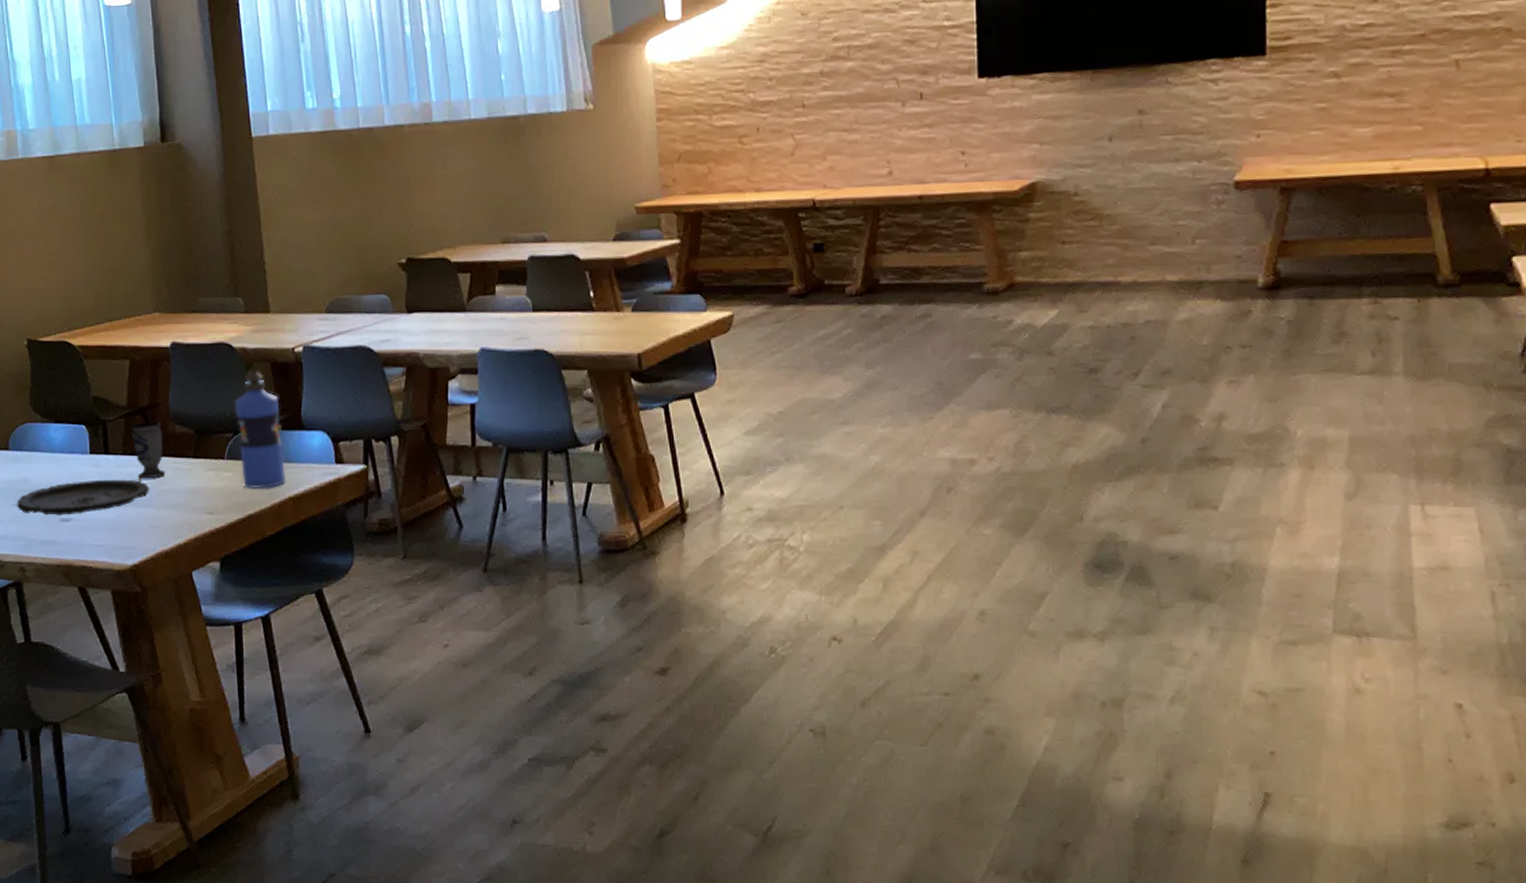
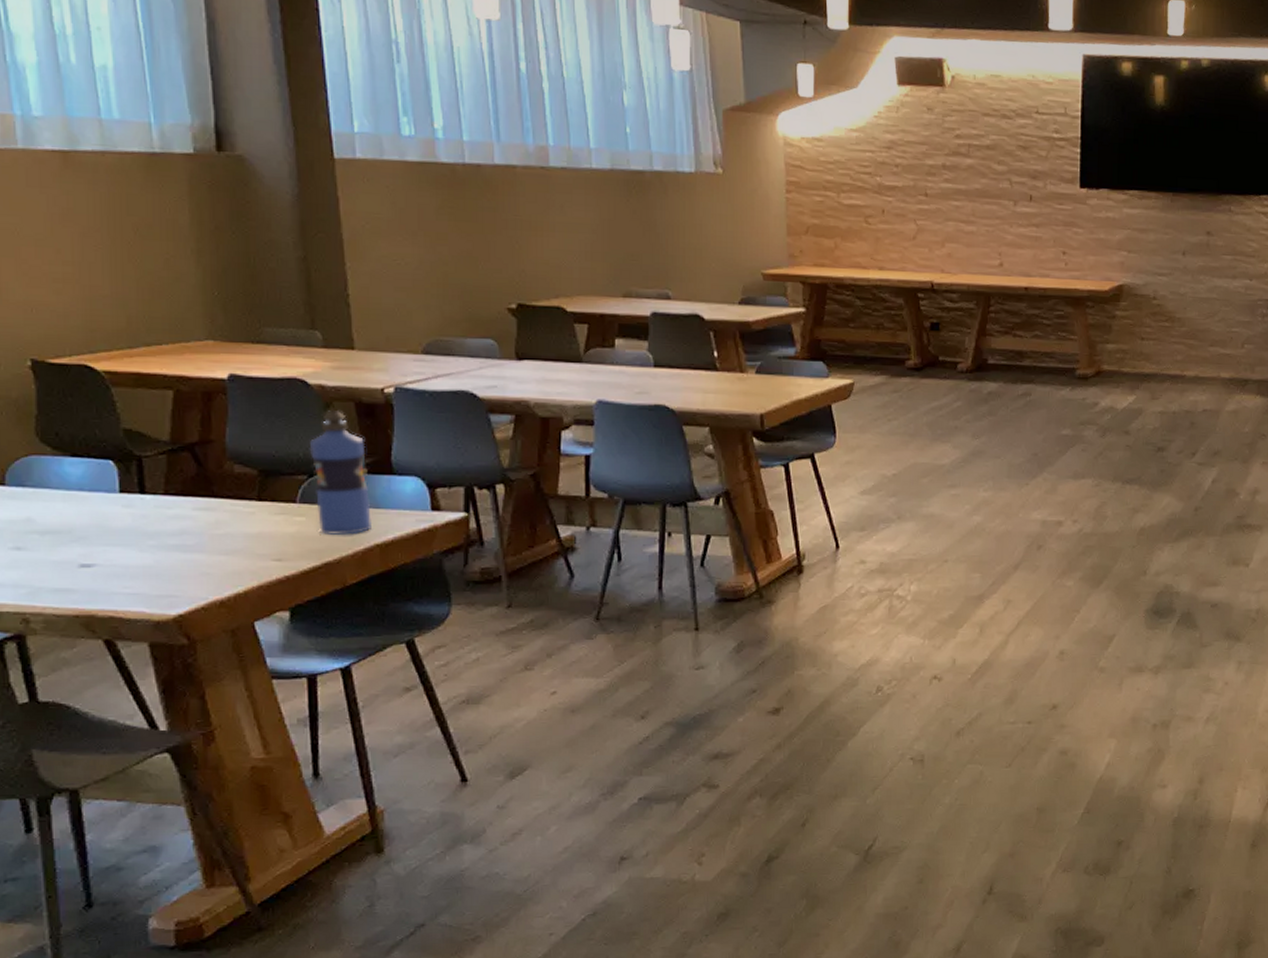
plate: present [17,479,149,515] -> none [17,521,199,560]
cup: present [131,422,166,479] -> none [175,459,221,522]

